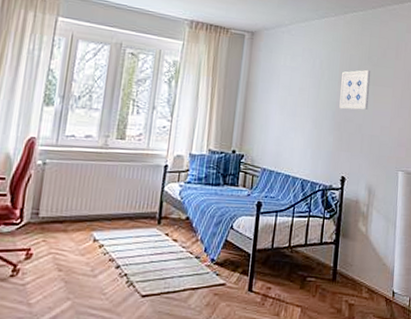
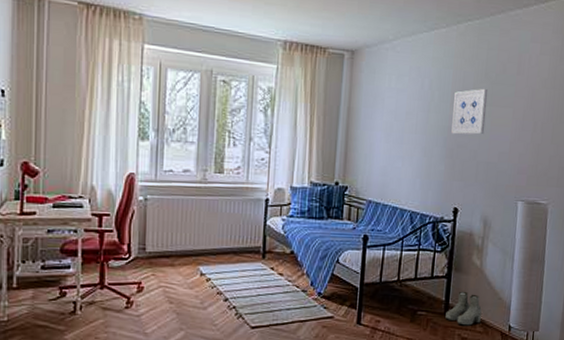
boots: none [333,257,367,292] -> present [445,291,482,326]

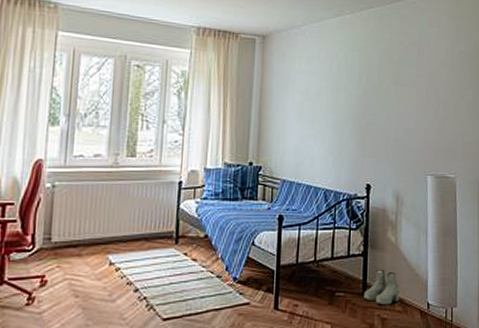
wall art: present [451,88,489,135] -> none [360,69,393,113]

